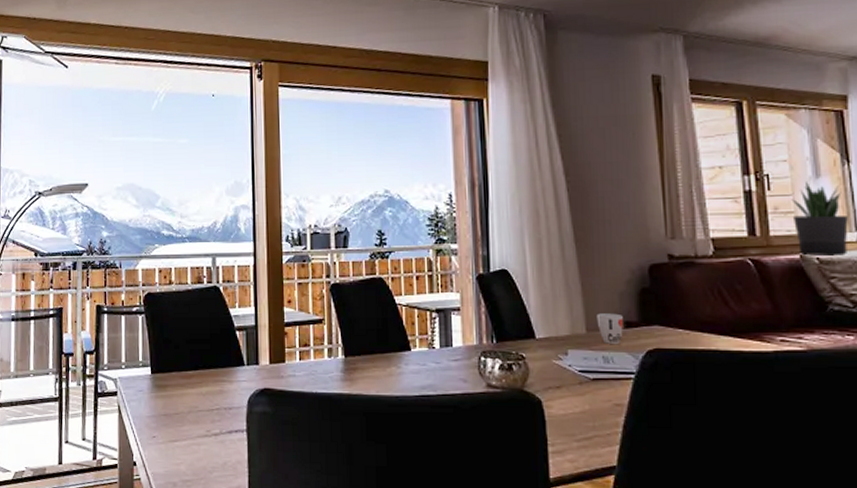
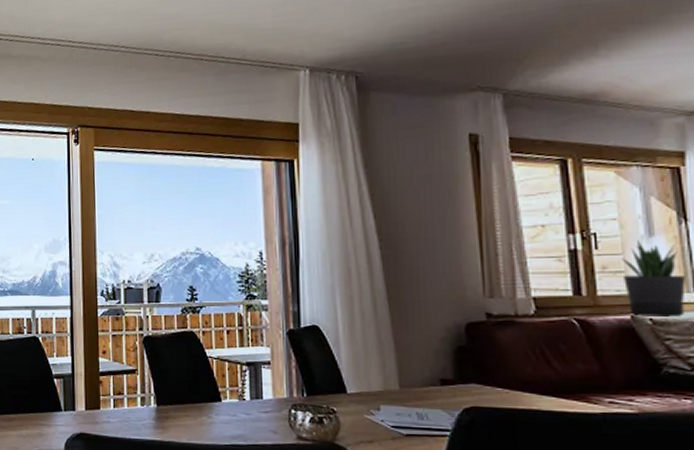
cup: present [596,313,623,344] -> none [410,370,438,401]

